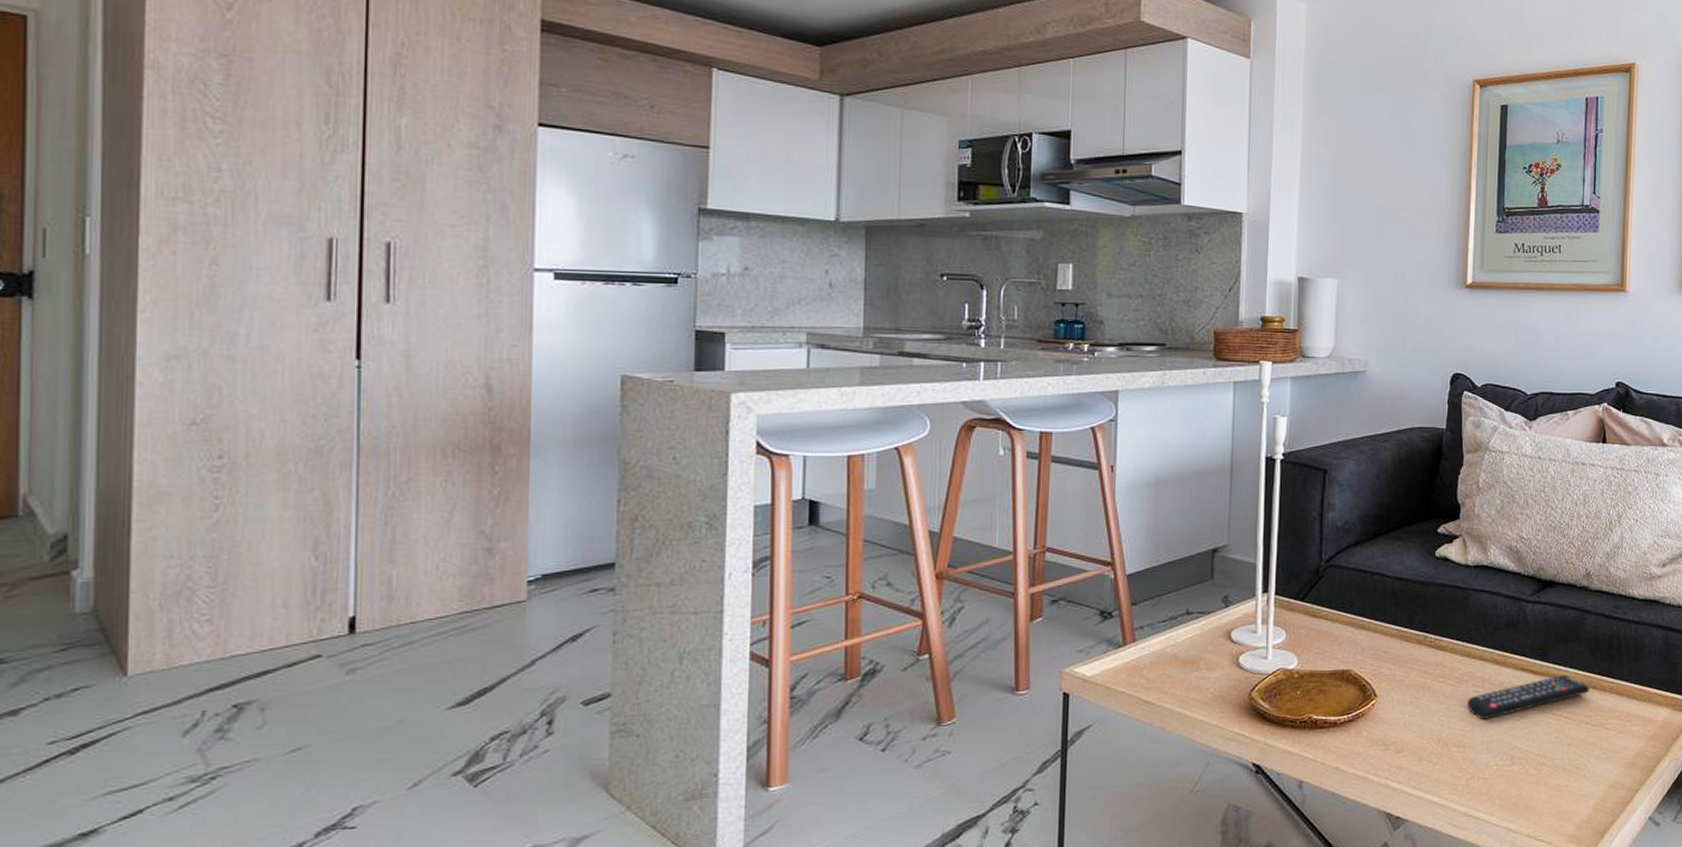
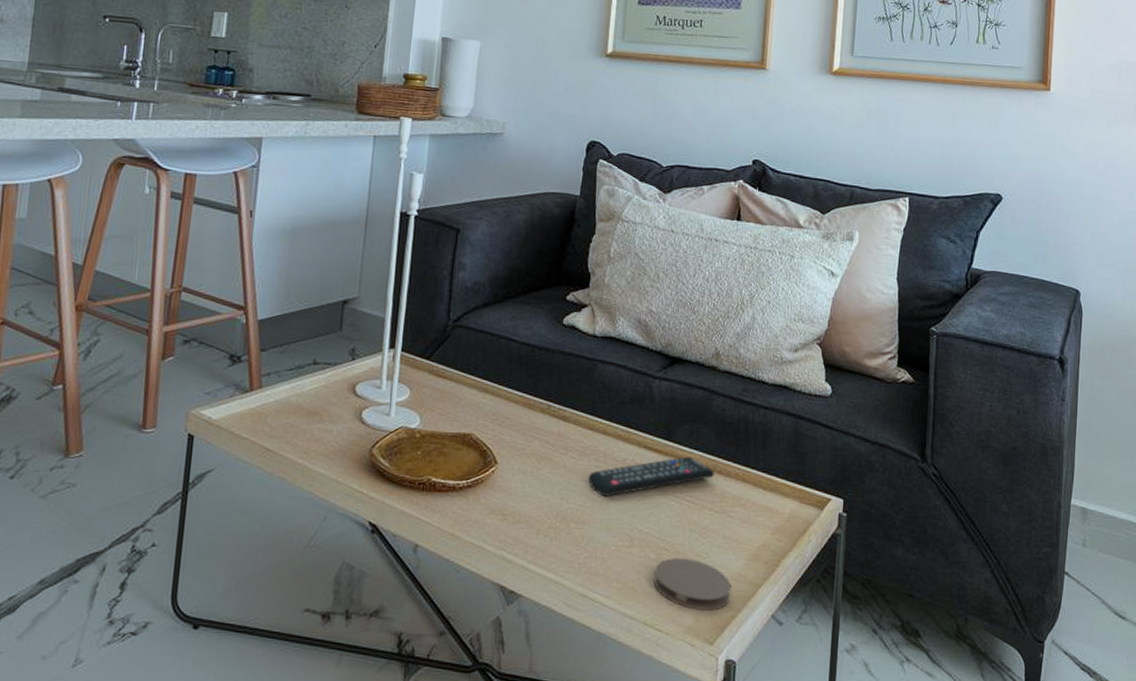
coaster: none [1535,771,1610,819] -> present [653,558,732,610]

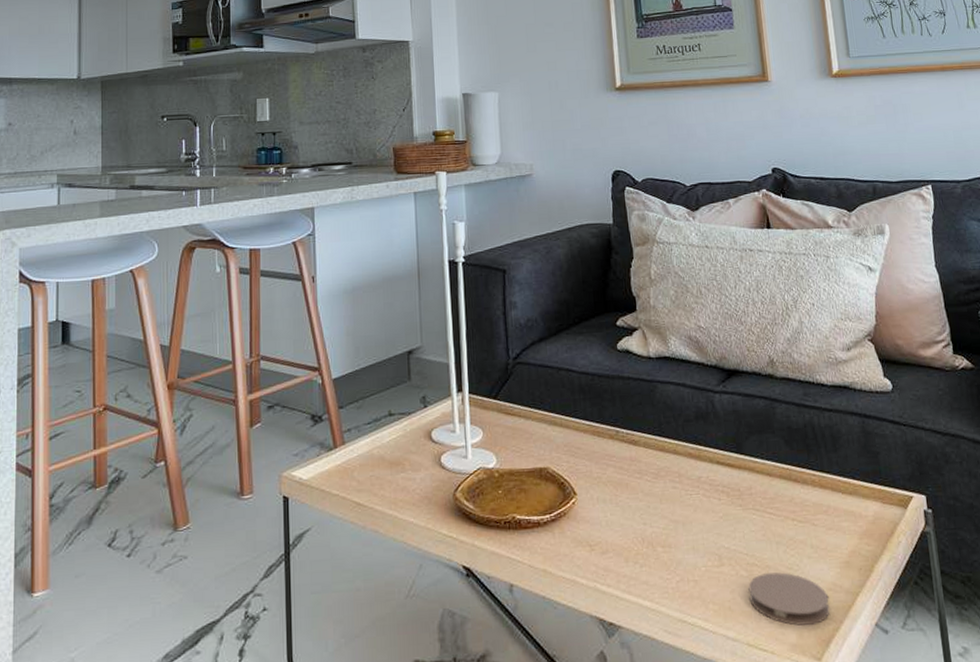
remote control: present [587,456,715,496] -> none [666,467,791,517]

